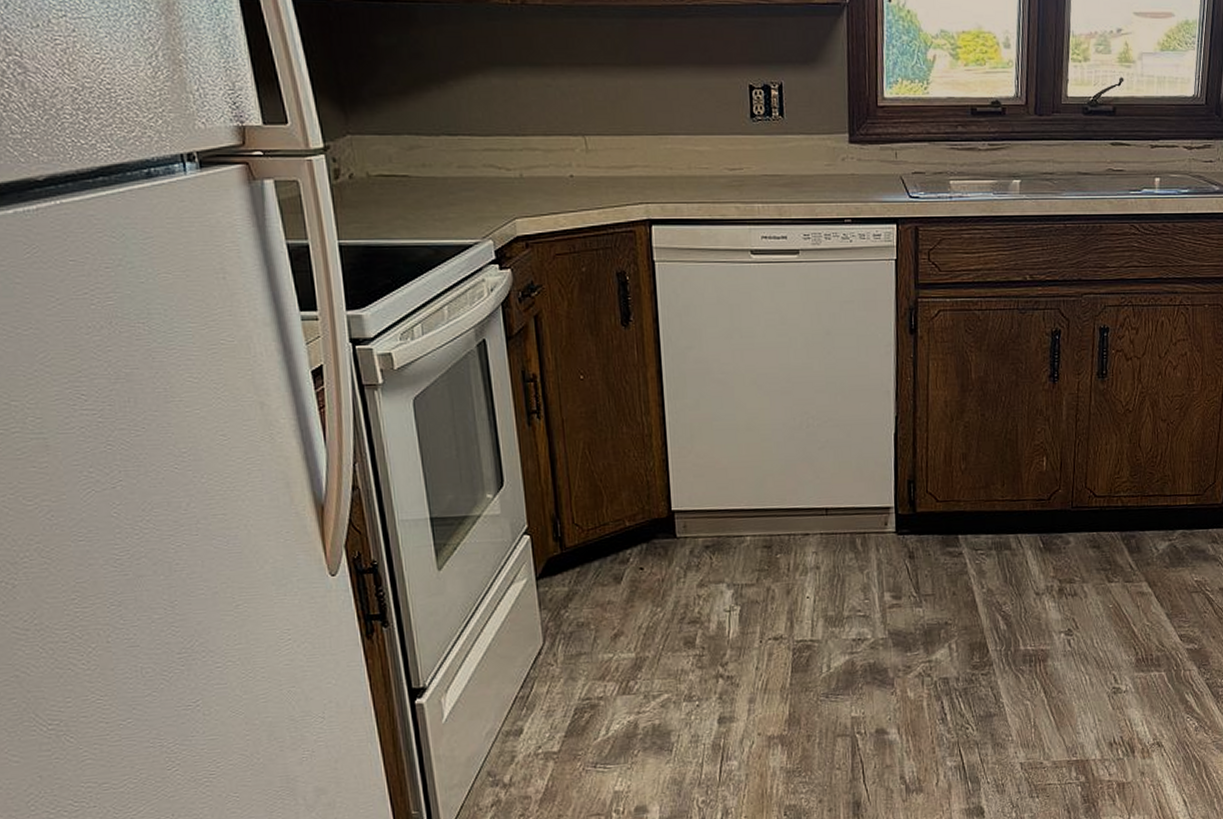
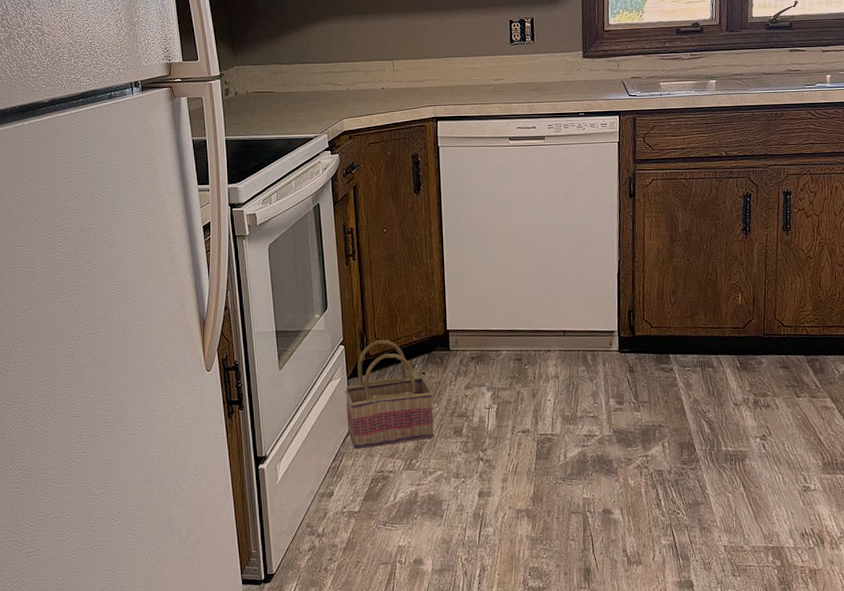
basket: none [531,525,658,672] -> present [343,339,434,450]

